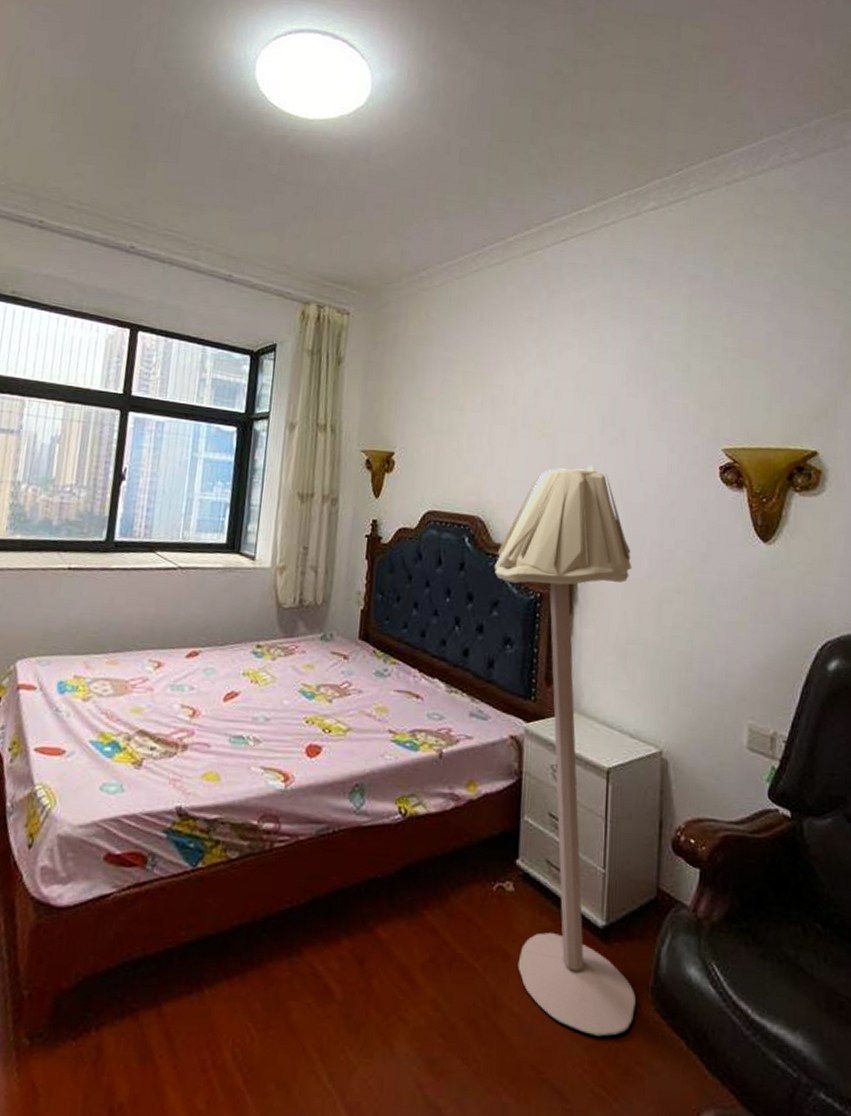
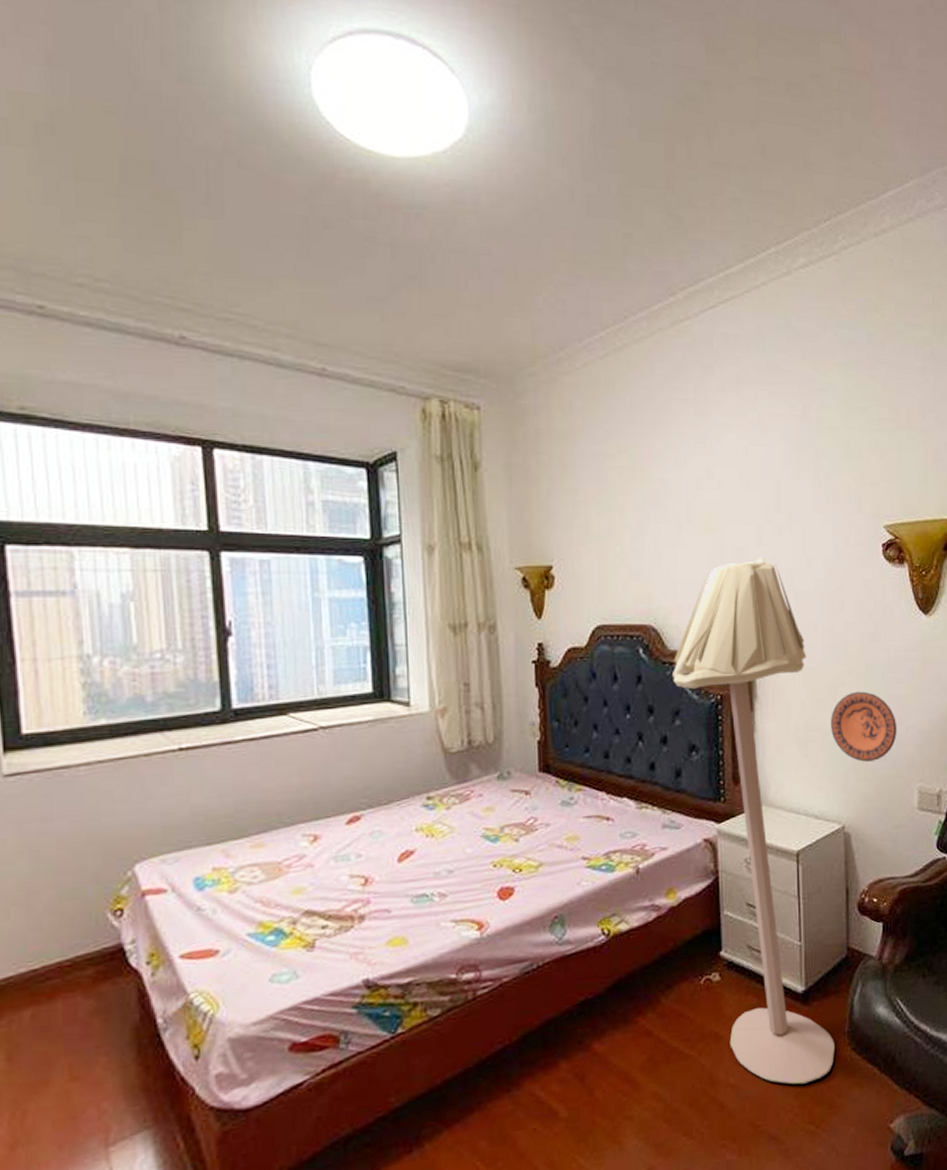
decorative plate: none [653,611,727,688] -> present [831,691,897,762]

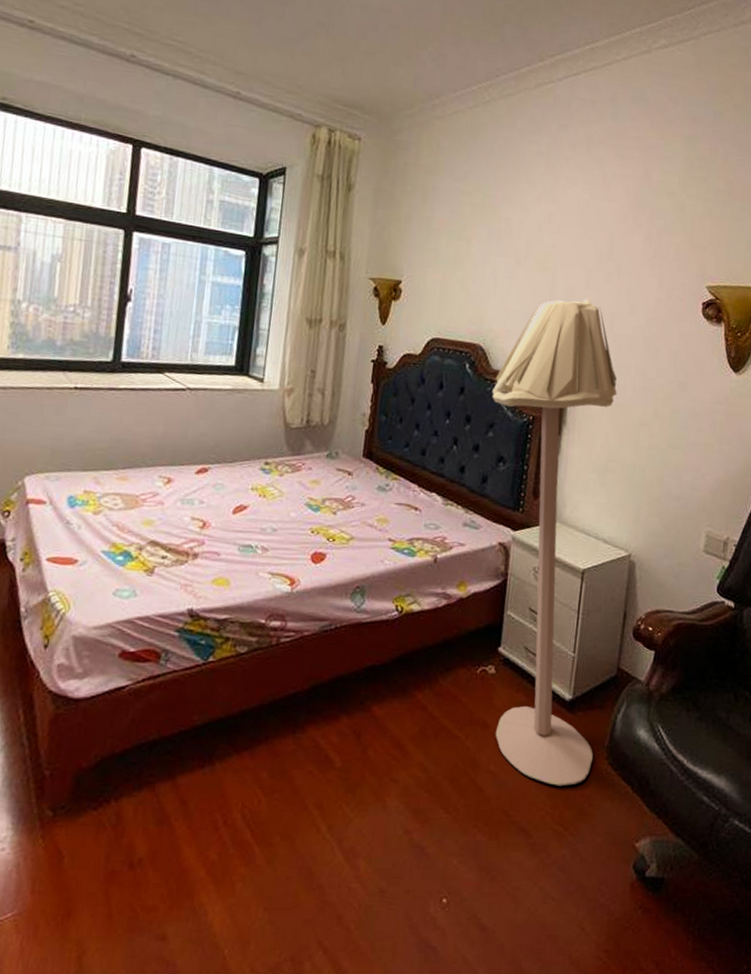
decorative plate: present [831,691,897,762] -> none [630,433,694,500]

